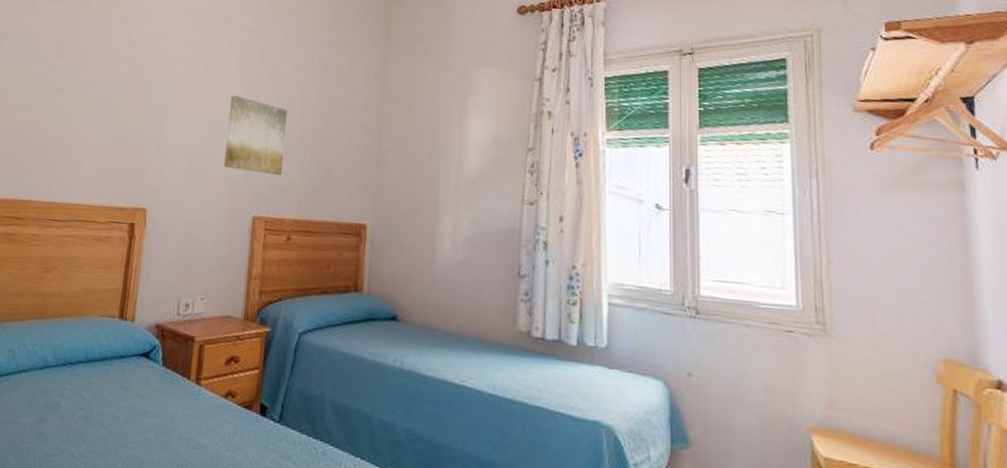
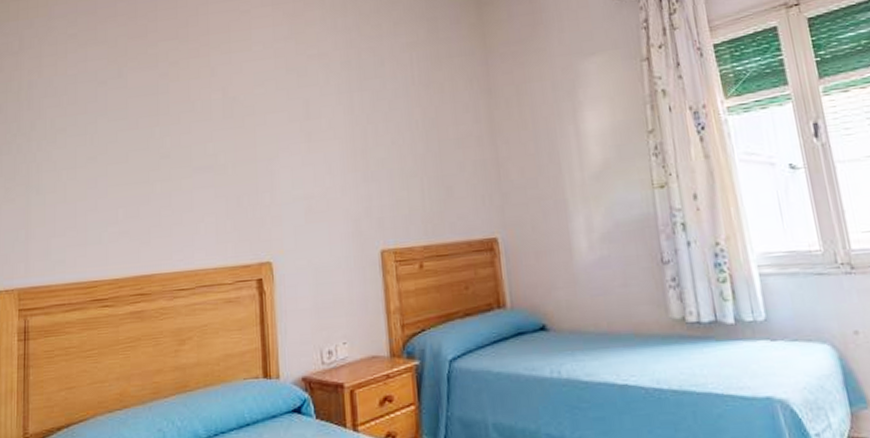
wall art: present [224,95,287,176] -> none [336,130,402,206]

